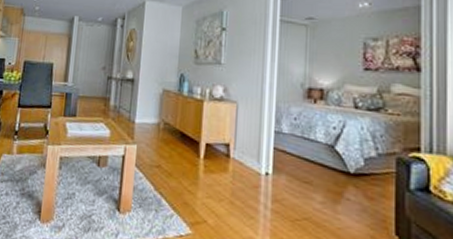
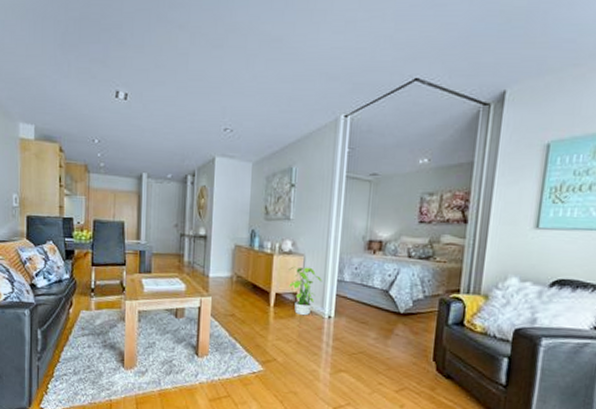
potted plant: none [220,114,258,171] -> present [289,266,323,316]

